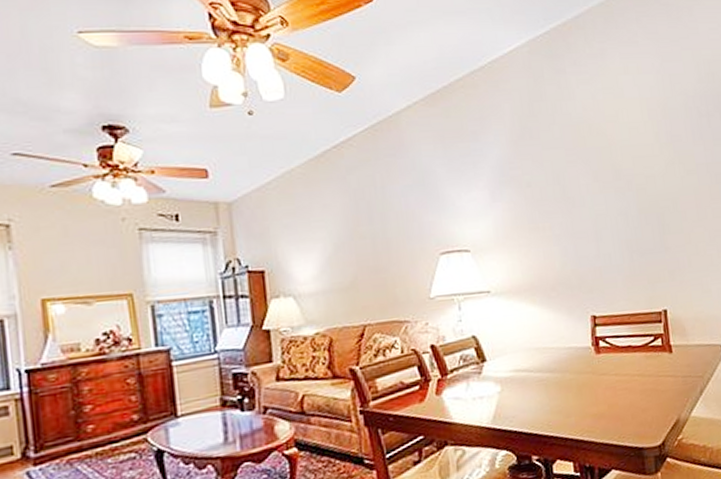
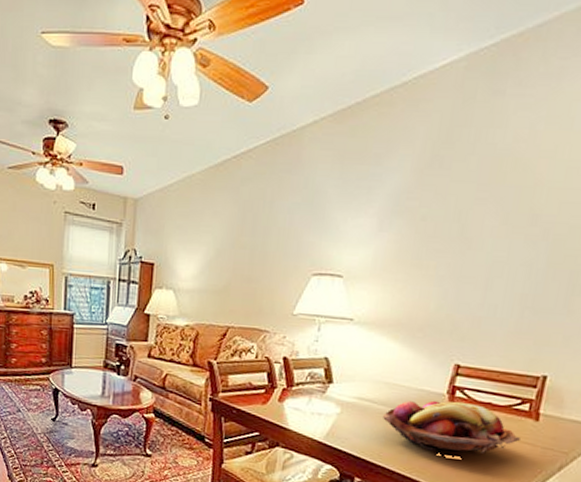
fruit basket: none [541,350,664,408] -> present [382,400,522,455]

